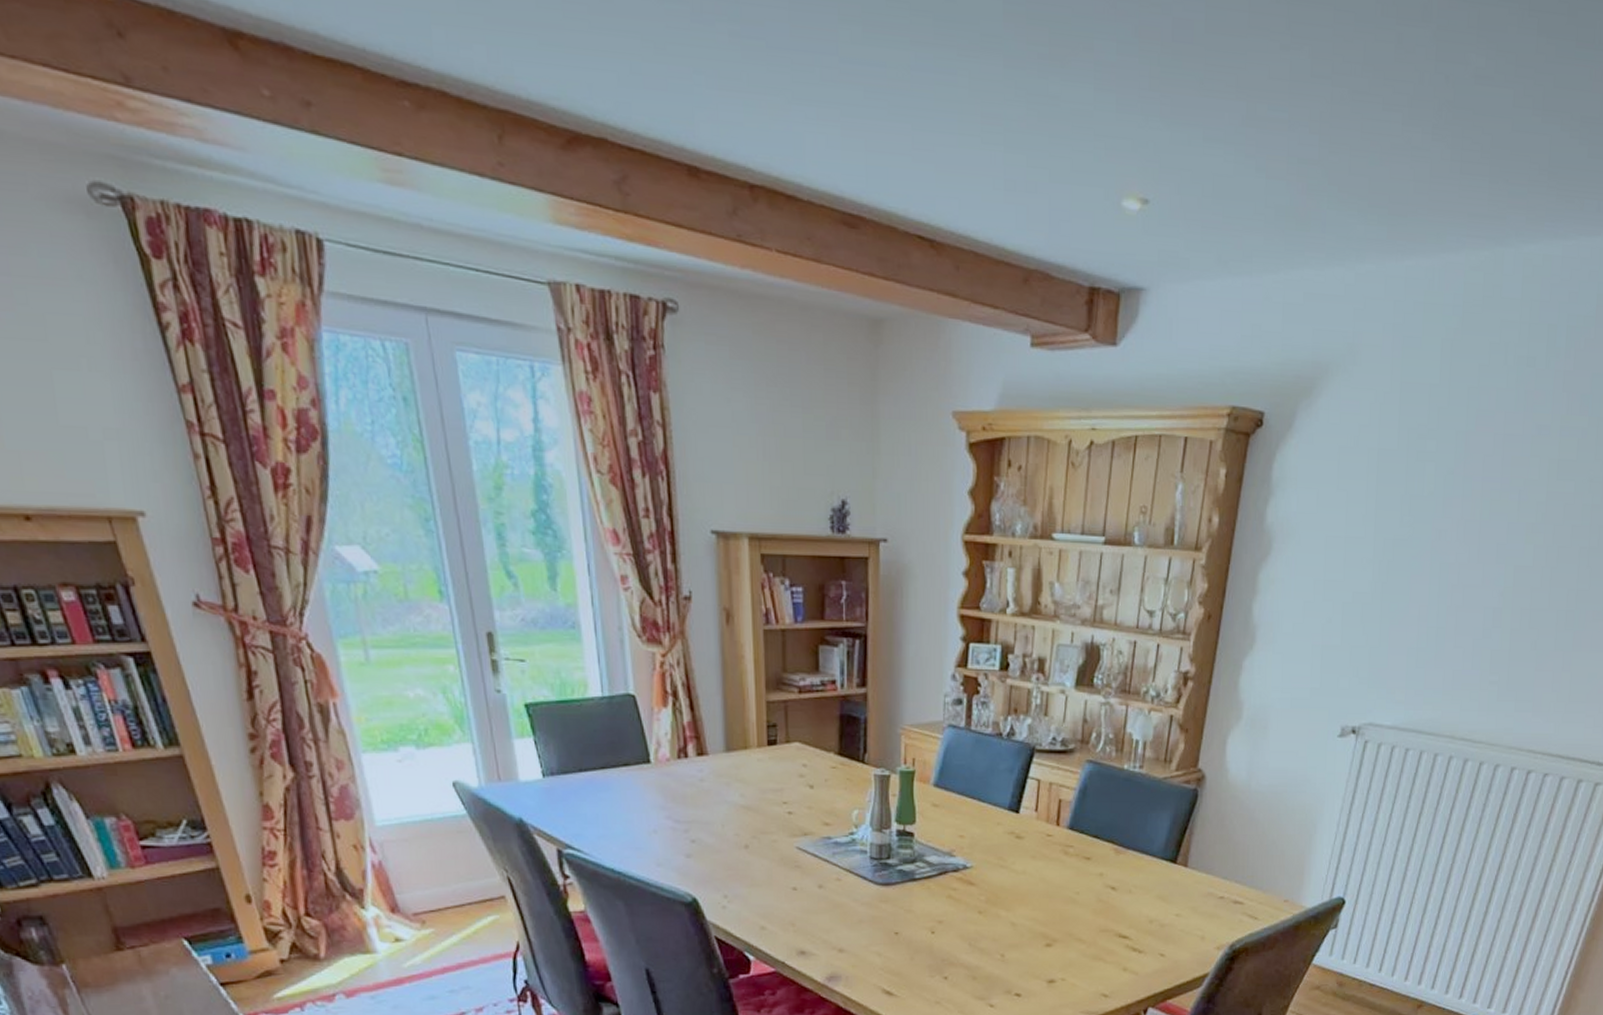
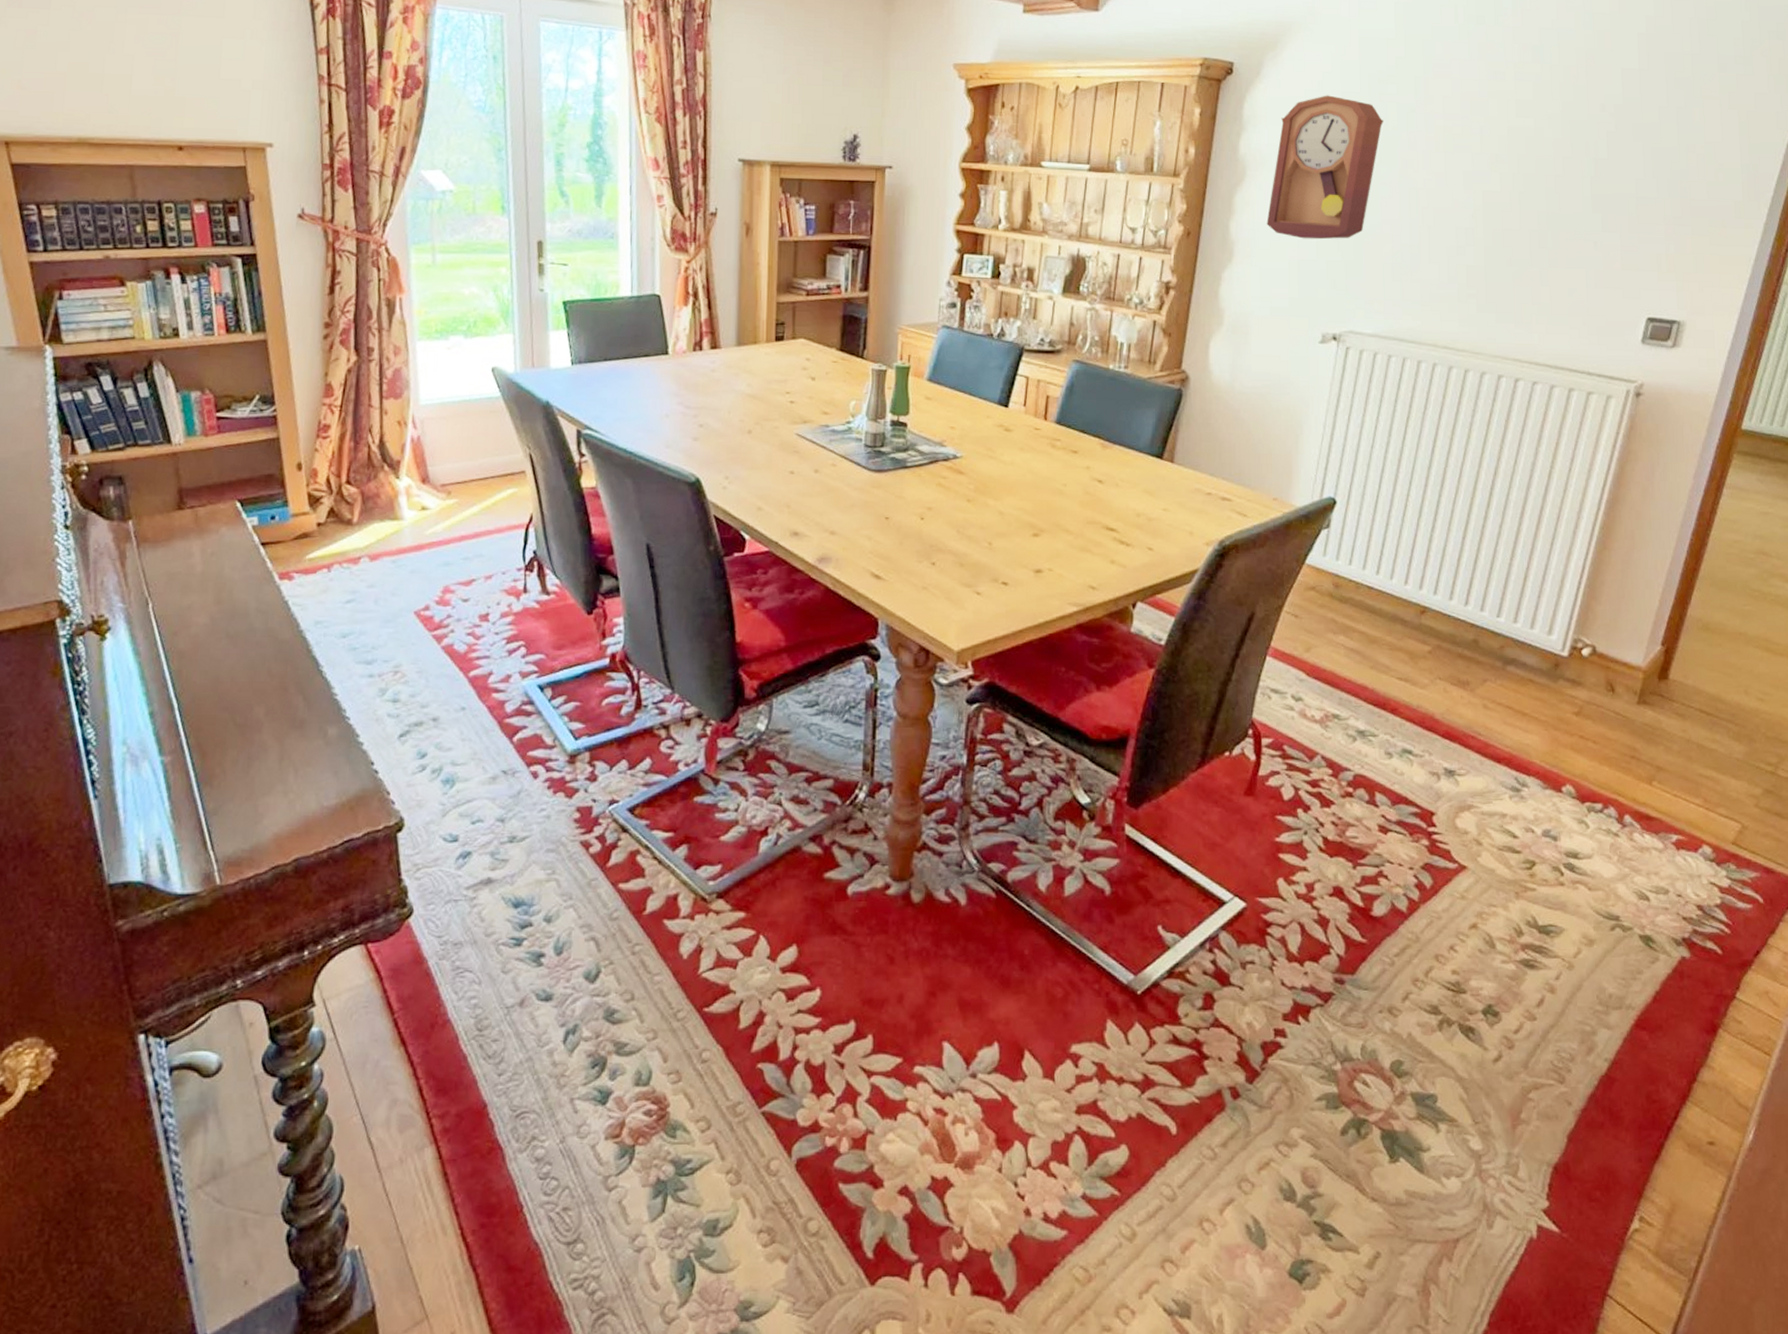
pendulum clock: none [1291,453,1420,622] -> present [1266,95,1384,240]

